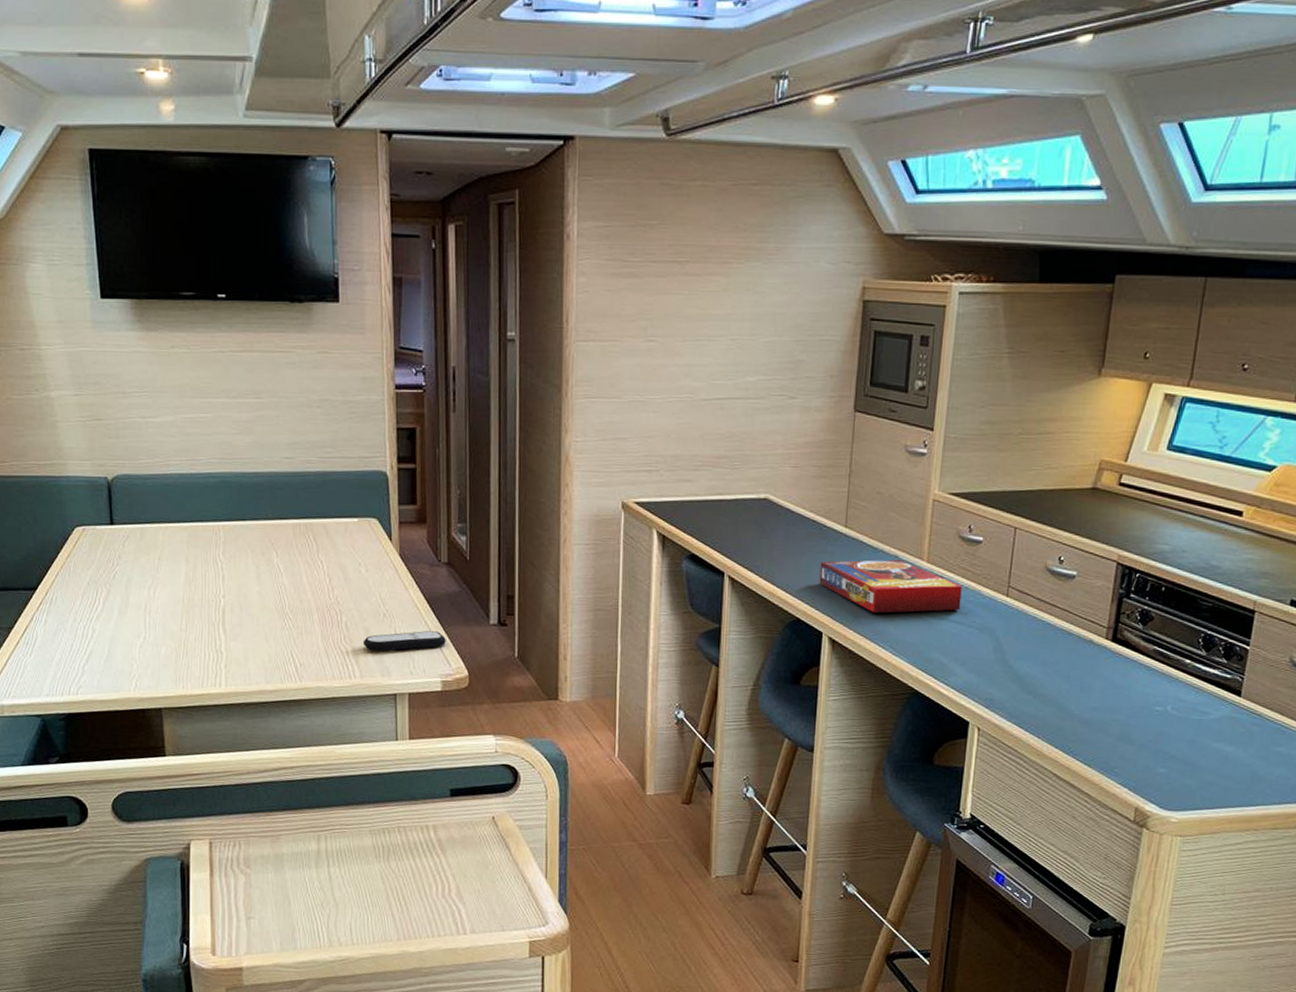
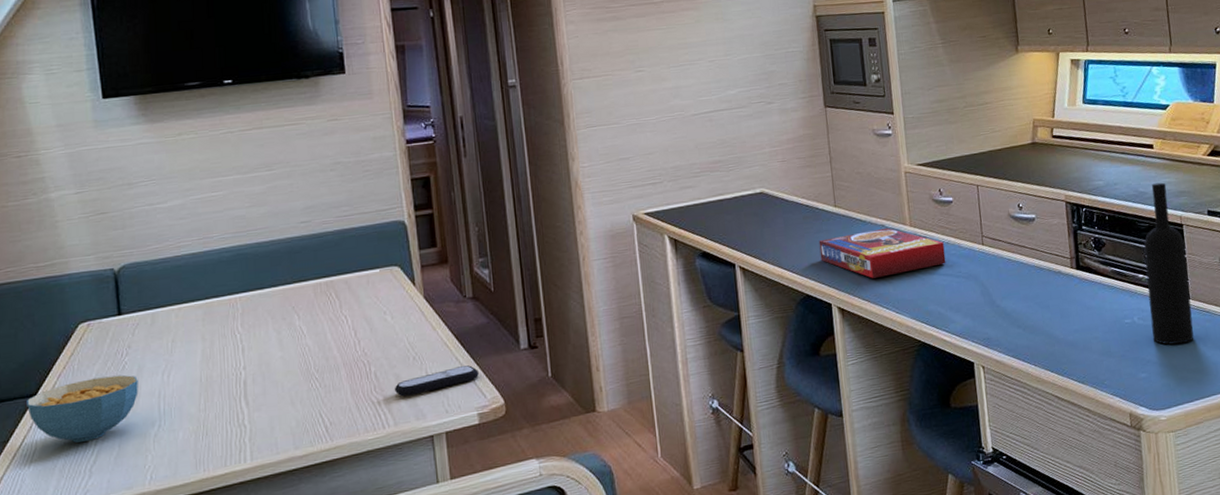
cereal bowl: none [29,582,127,641] -> present [27,374,139,443]
wine bottle: none [1183,557,1252,745] -> present [1144,182,1194,345]

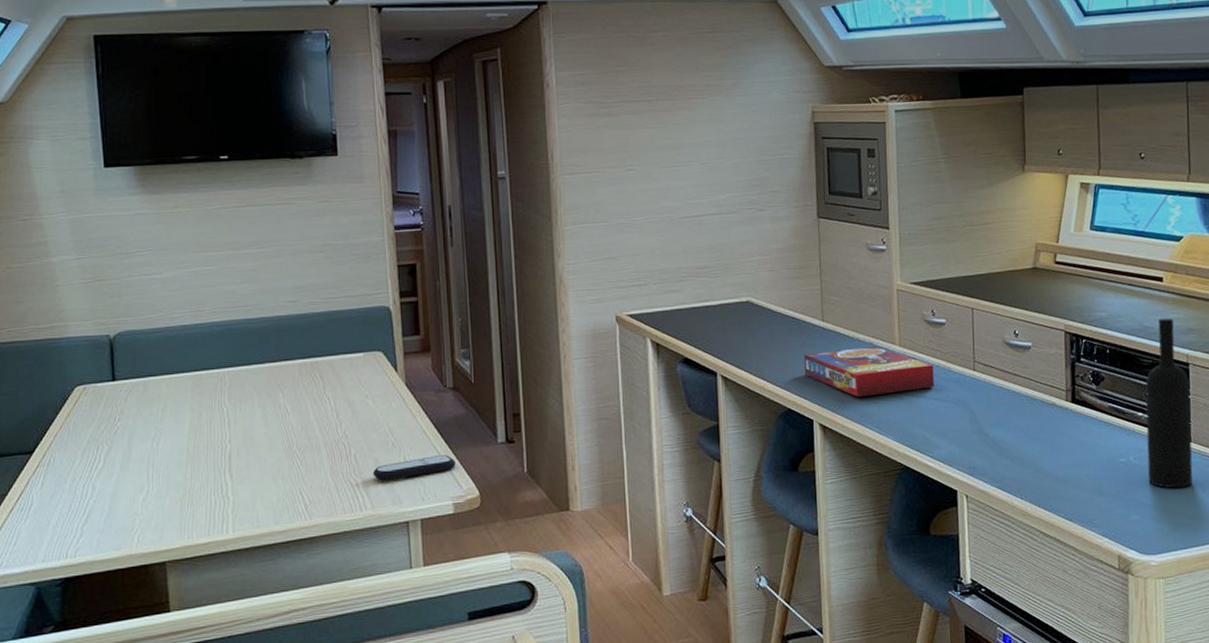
cereal bowl: present [27,374,139,443] -> none [25,439,129,501]

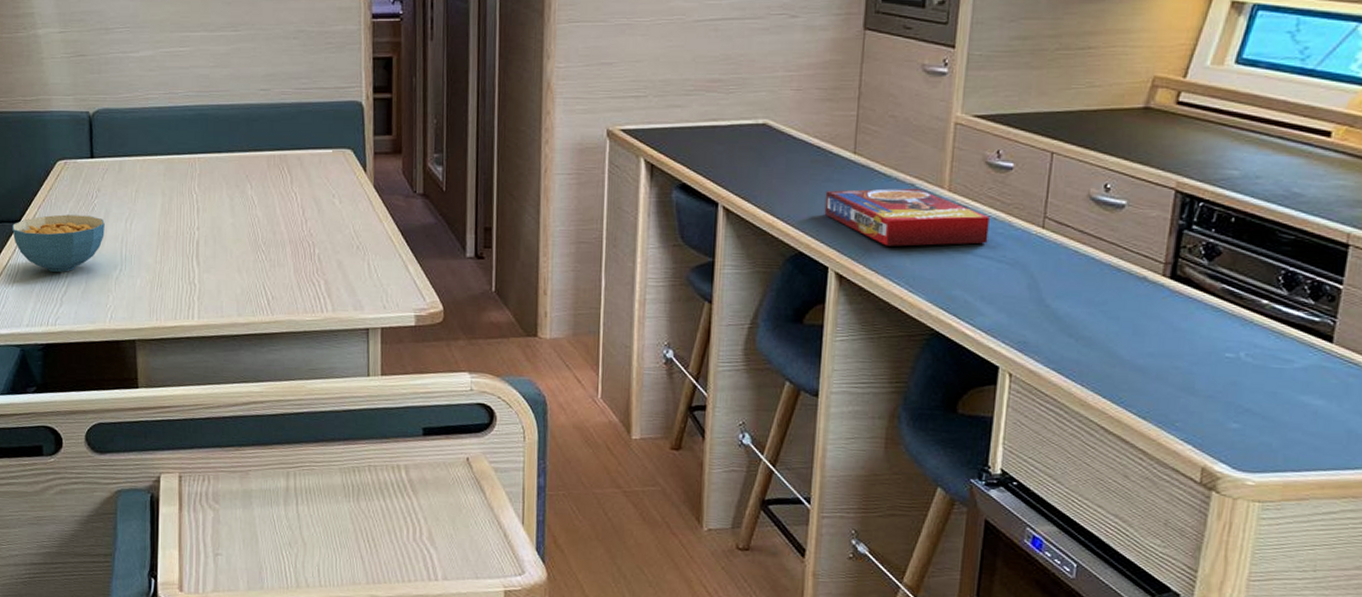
cereal bowl: none [25,439,129,501] -> present [12,214,105,272]
remote control: present [372,455,456,481] -> none [335,264,420,285]
wine bottle: present [1145,318,1193,489] -> none [1261,184,1346,398]

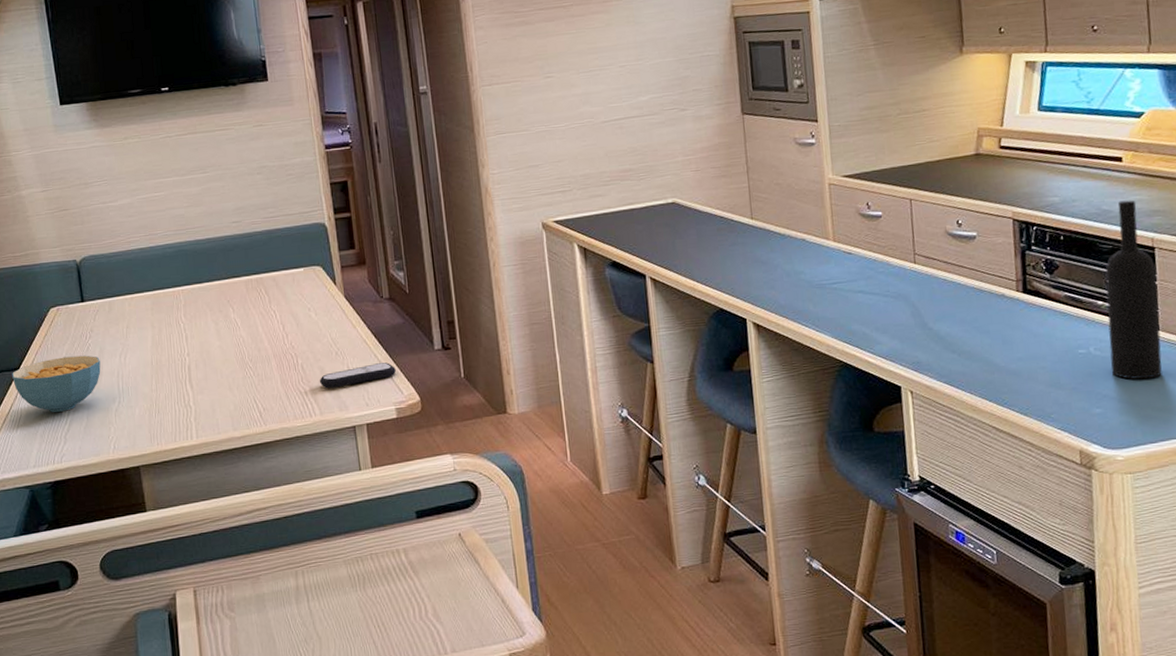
remote control: none [335,264,420,285] -> present [319,362,396,389]
cereal box: present [824,188,990,247] -> none [733,242,873,294]
wine bottle: none [1261,184,1346,398] -> present [1105,200,1162,380]

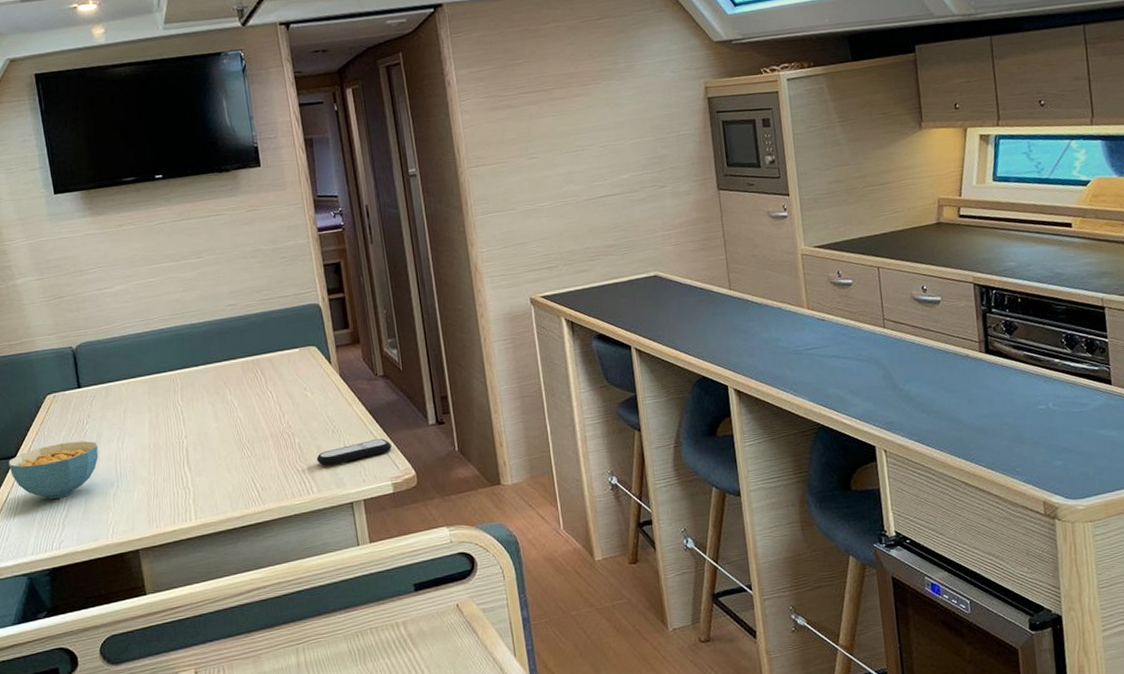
wine bottle: present [1105,200,1162,380] -> none [1060,263,1116,433]

